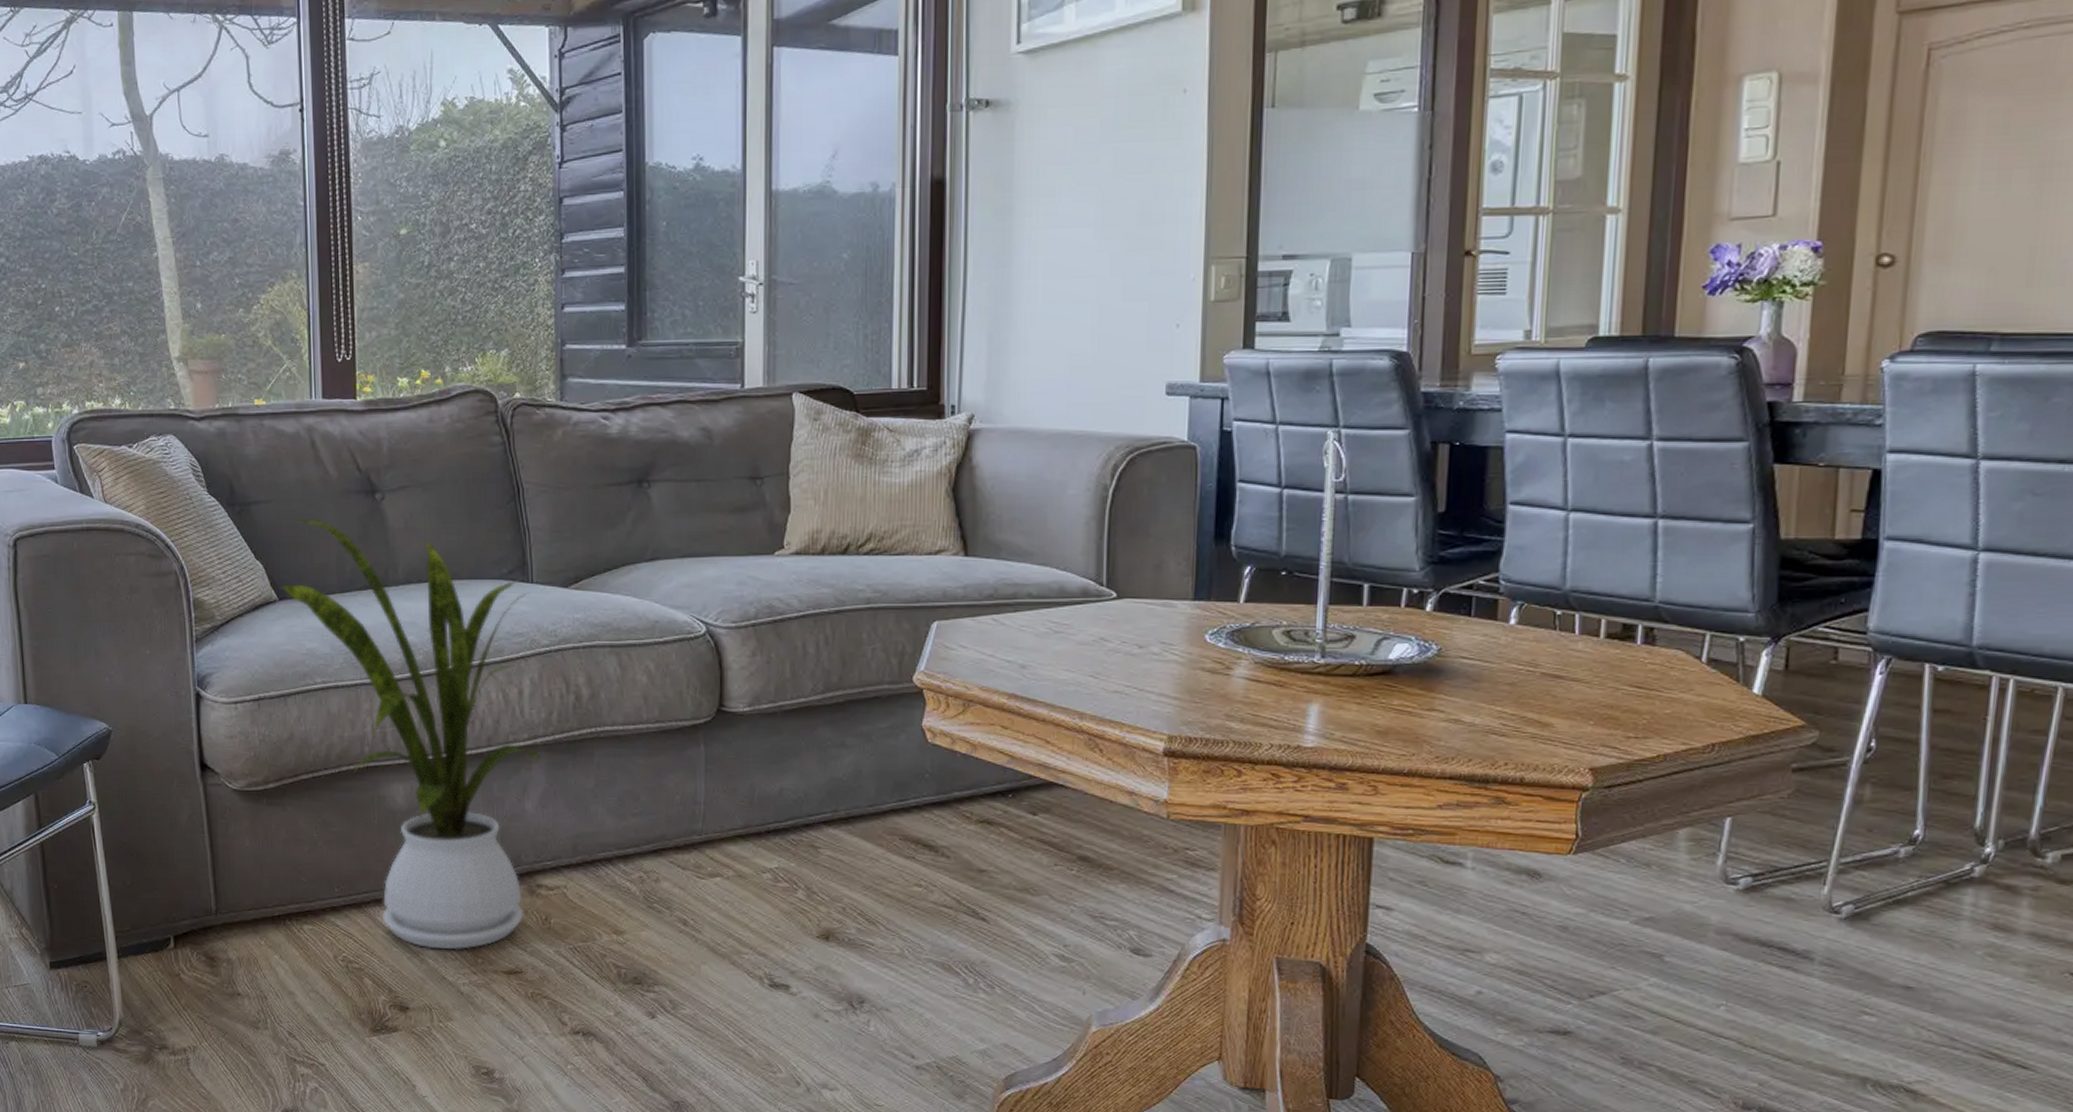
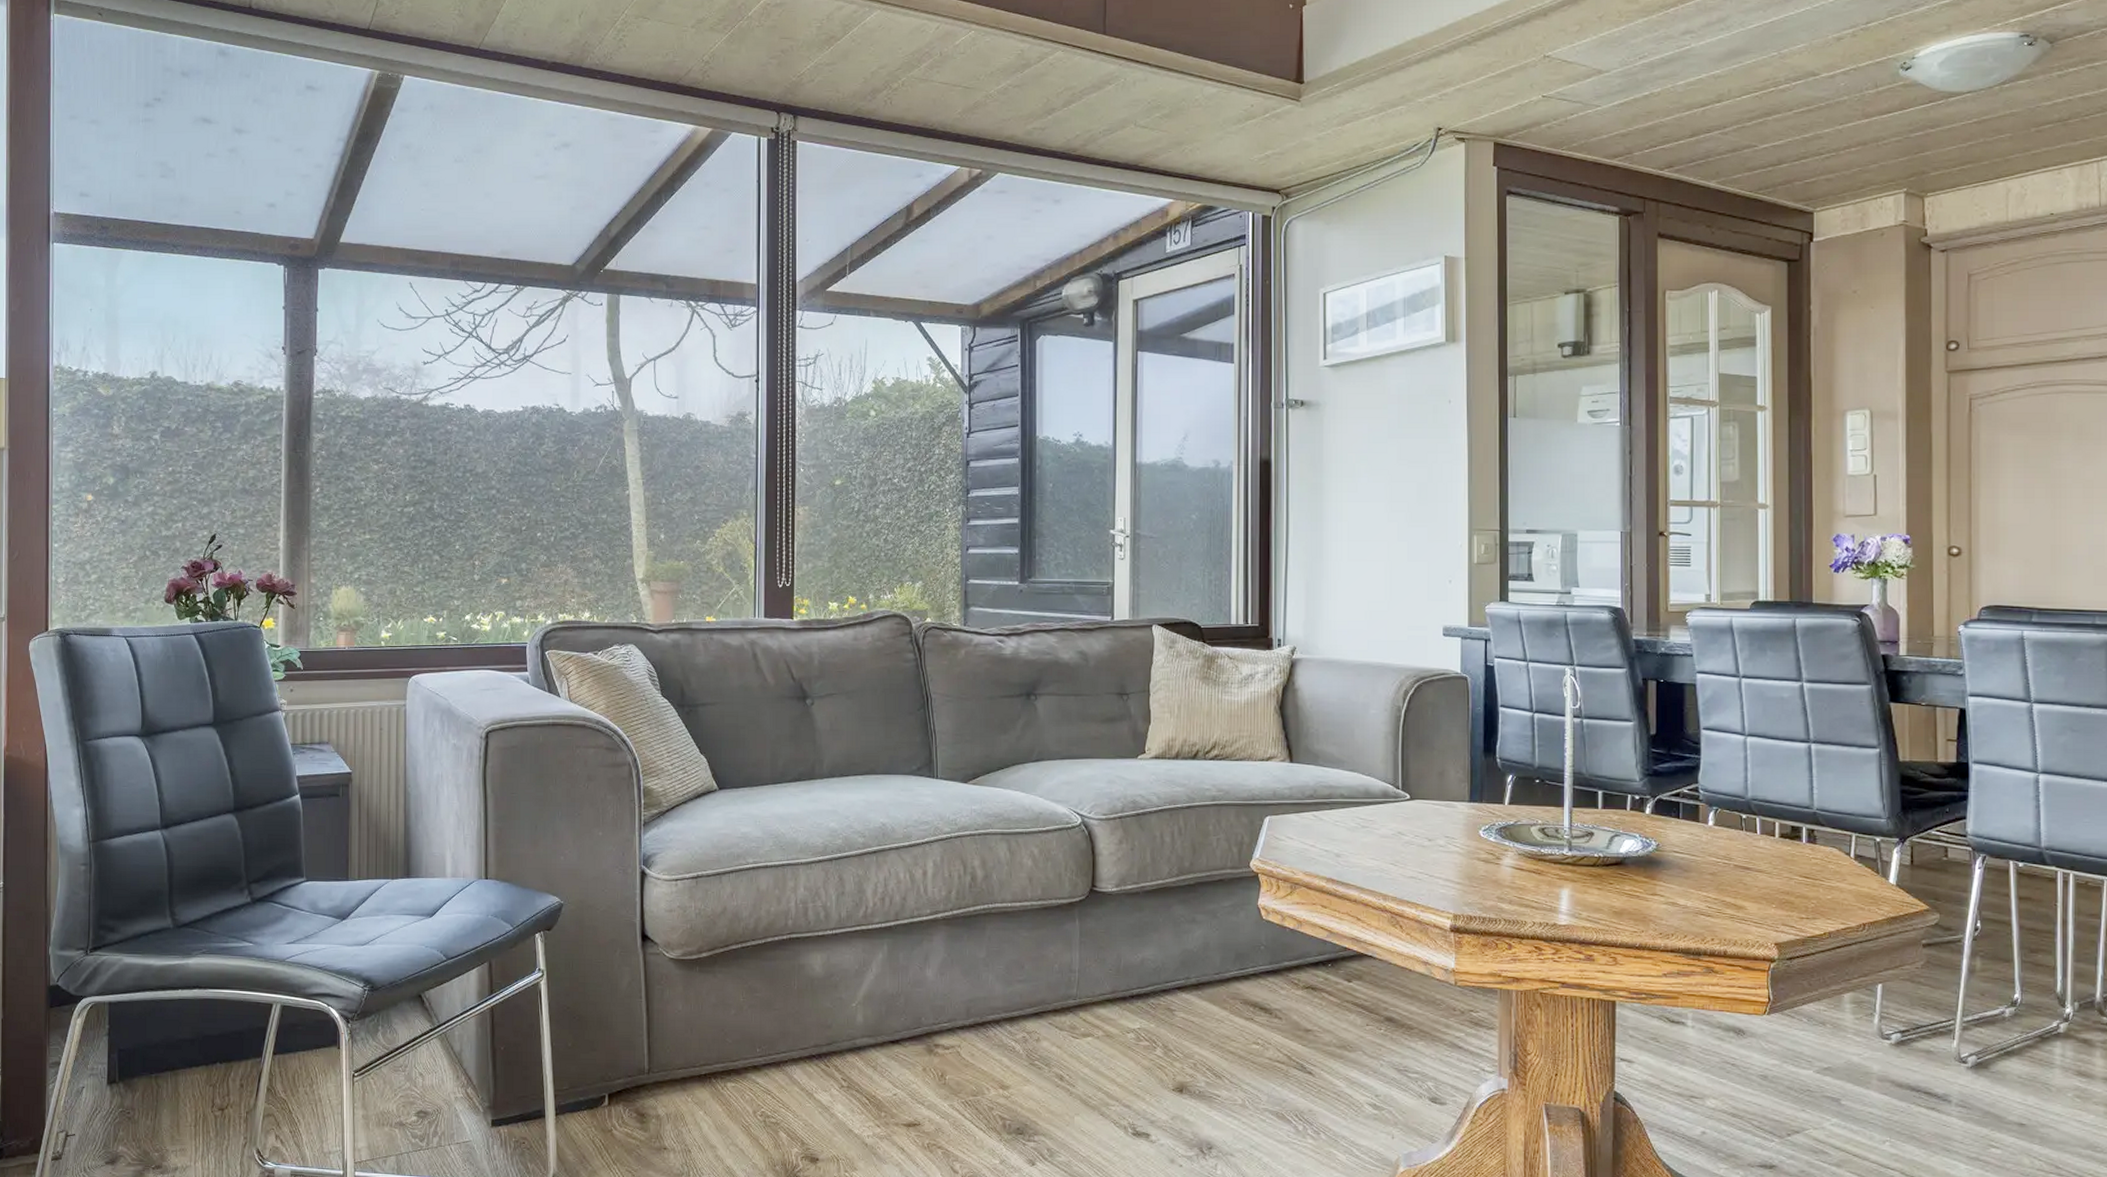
house plant: present [280,518,541,950] -> none [720,719,940,1105]

